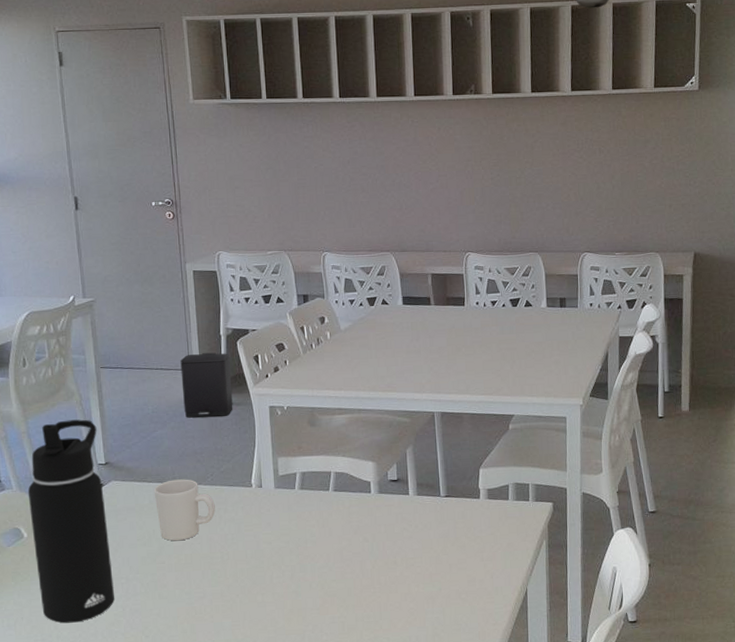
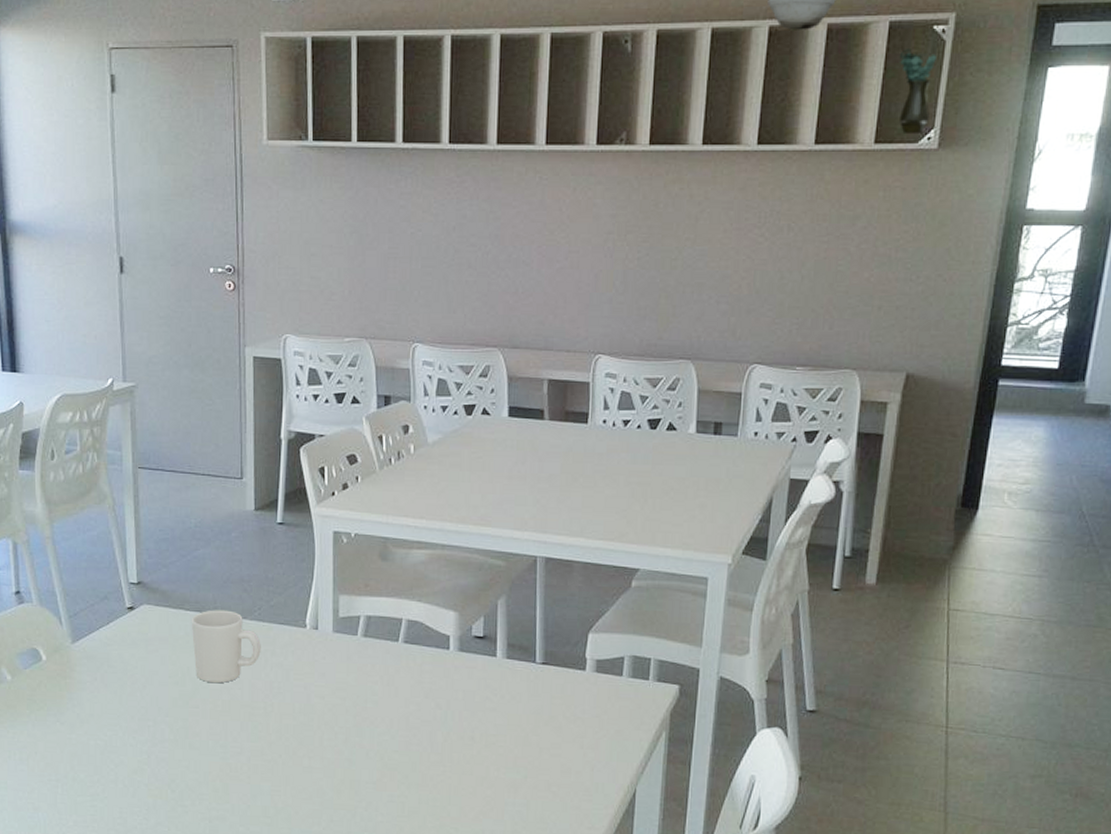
water bottle: present [27,419,114,623] -> none [49,527,139,765]
pedal bin: present [180,352,233,418] -> none [231,459,291,539]
vase: none [665,19,691,81] -> present [899,47,937,135]

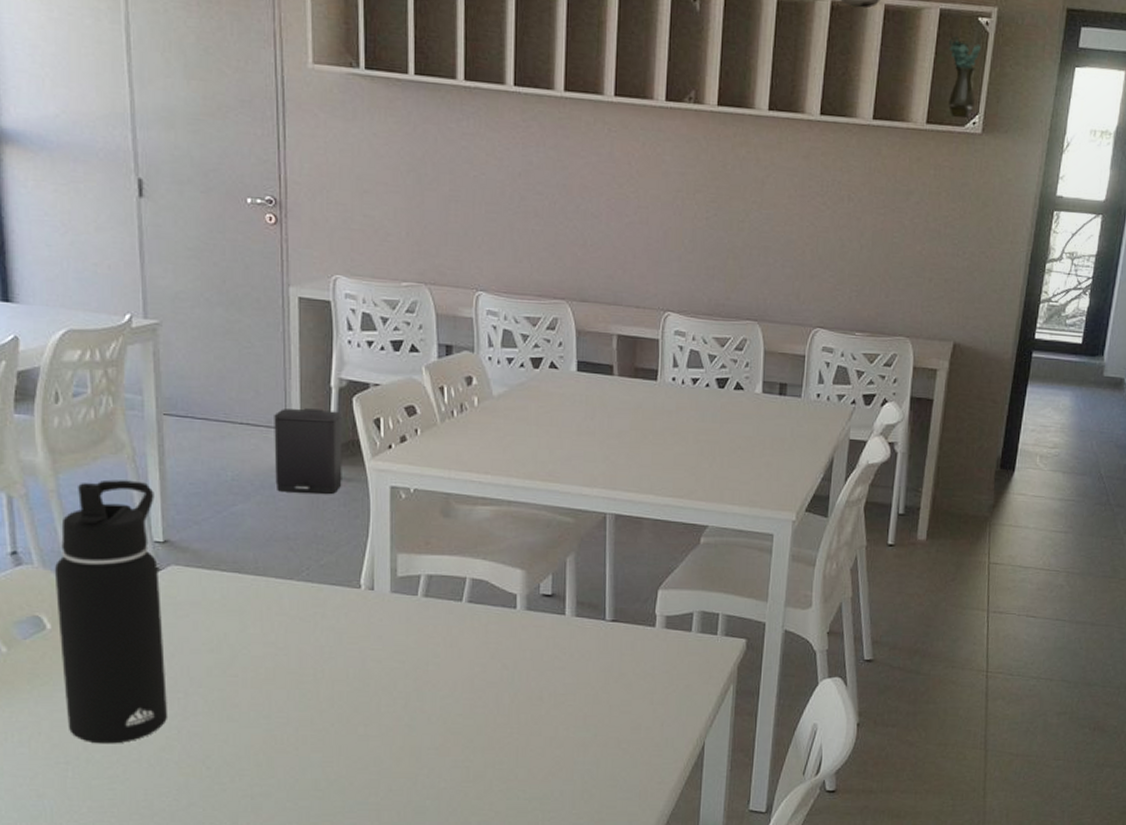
water bottle: none [49,527,139,765] -> present [54,479,167,744]
mug: present [191,610,261,684] -> none [228,570,310,650]
pedal bin: none [231,459,291,539] -> present [274,408,342,494]

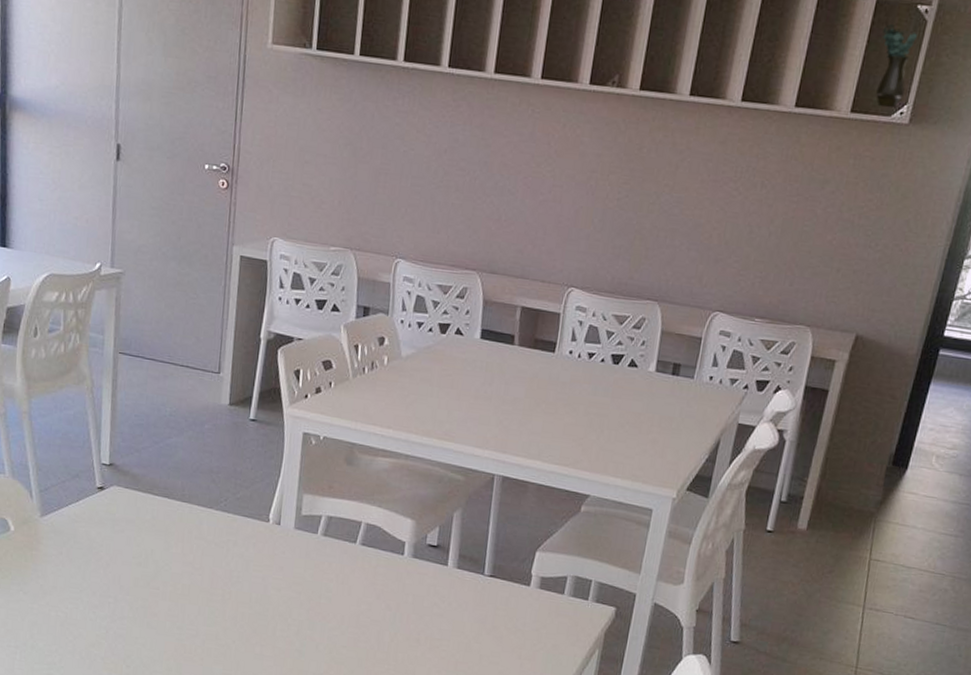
water bottle: present [54,479,167,744] -> none [19,406,106,636]
pedal bin: present [274,408,342,494] -> none [205,355,267,435]

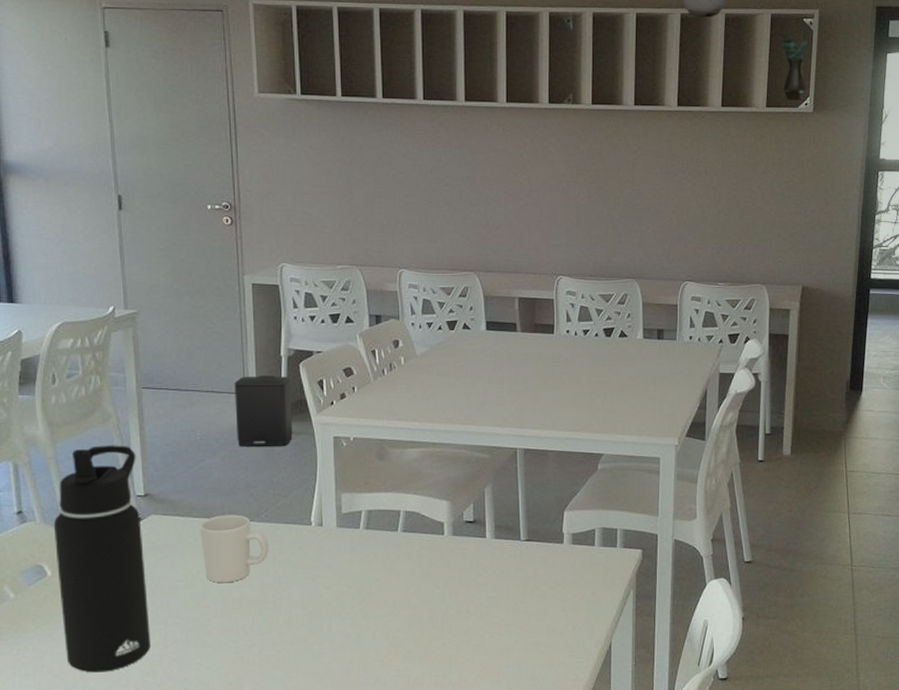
water bottle: none [19,406,106,636] -> present [53,445,150,673]
mug: none [158,497,224,568] -> present [199,514,269,584]
pedal bin: none [205,355,267,435] -> present [234,375,293,447]

